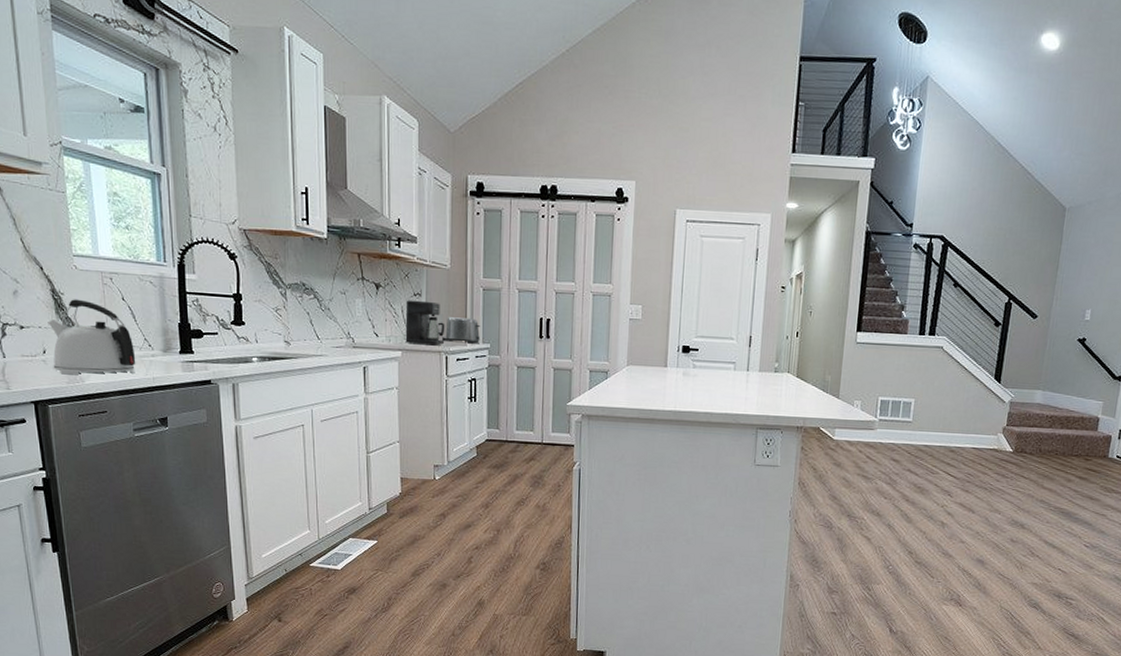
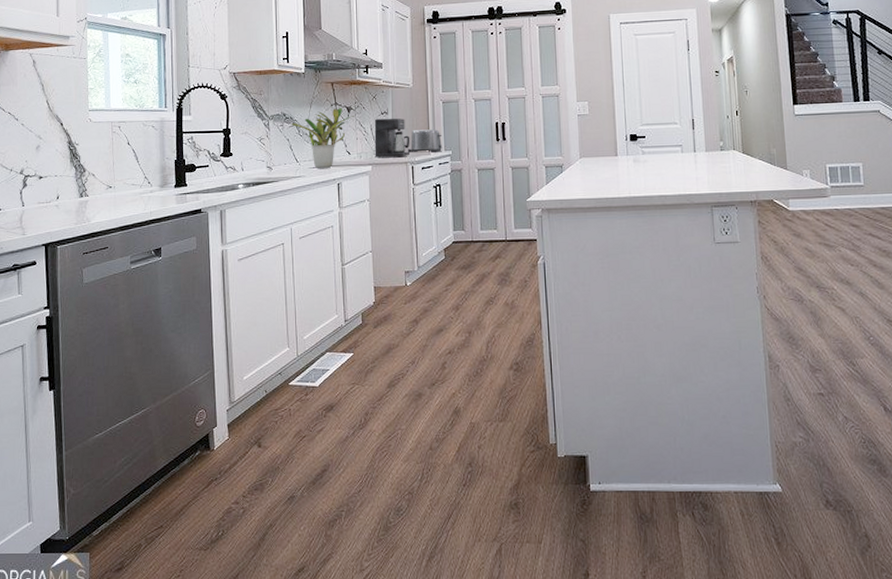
kettle: present [47,299,136,375] -> none [63,148,136,217]
potted plant: none [310,283,384,349] -> present [290,108,355,168]

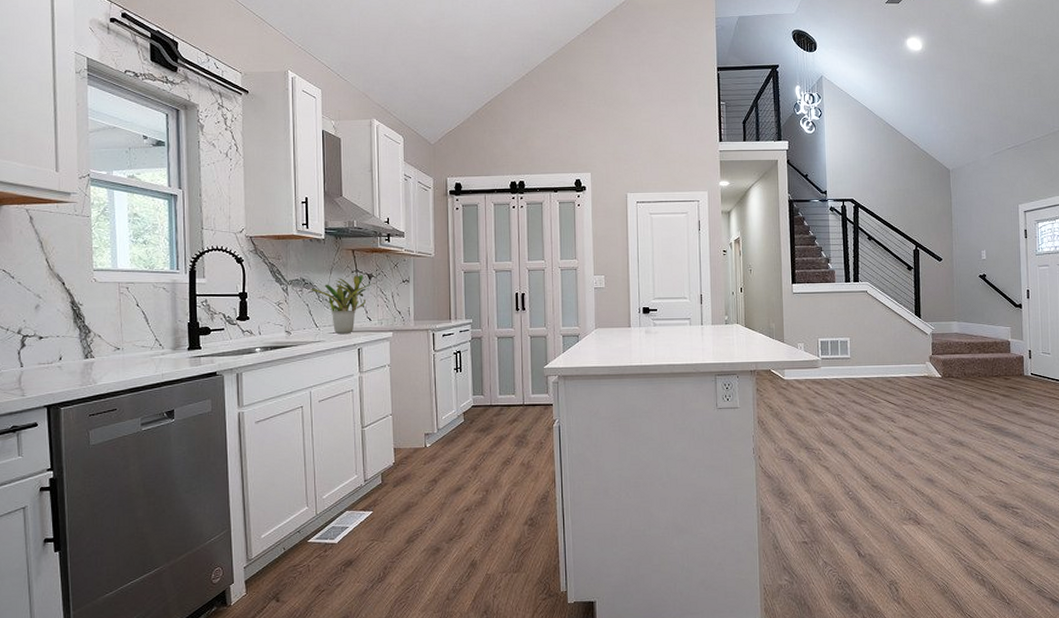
coffee maker: present [374,118,411,158] -> none [395,286,432,325]
toaster: present [408,129,442,153] -> none [429,298,463,320]

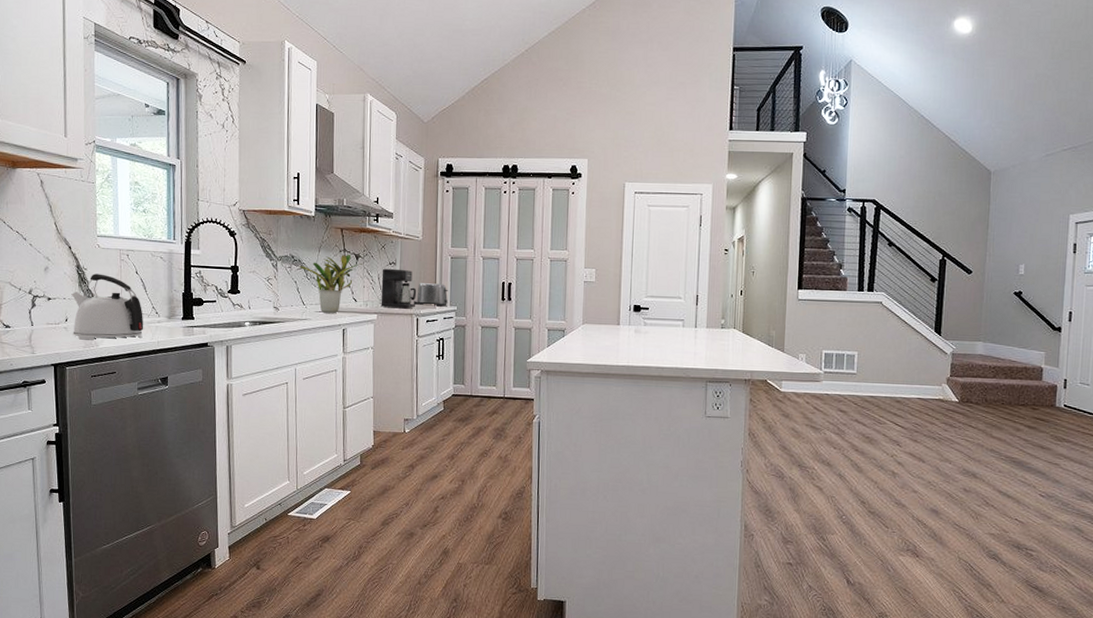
kettle: none [65,308,147,378] -> present [71,273,144,340]
coffee maker: none [395,286,432,325] -> present [381,268,417,309]
toaster: none [429,298,463,320] -> present [414,283,448,307]

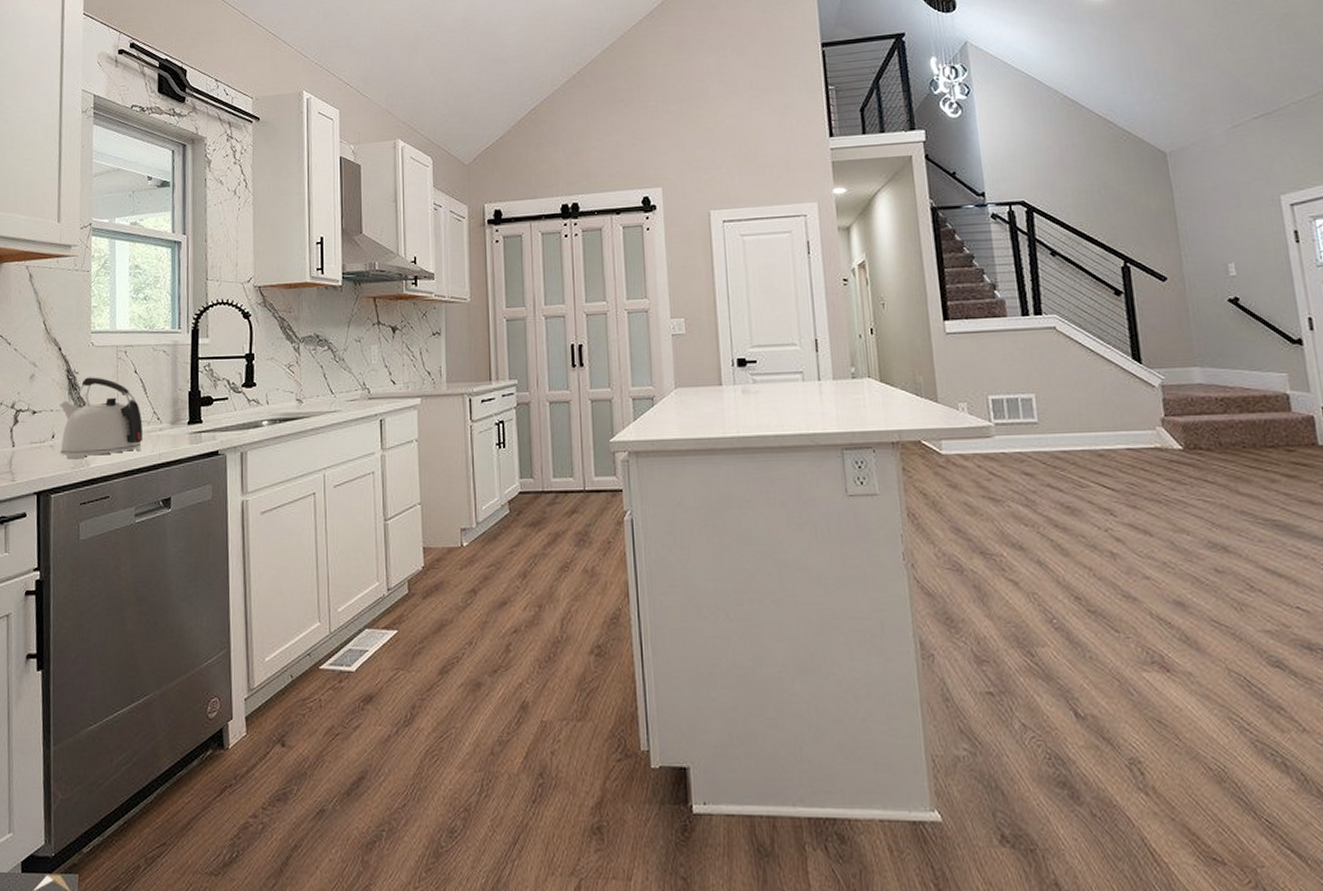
potted plant: present [298,255,363,313] -> none [324,328,401,401]
coffee maker: present [381,268,417,309] -> none [424,339,468,388]
toaster: present [414,283,448,307] -> none [465,353,506,382]

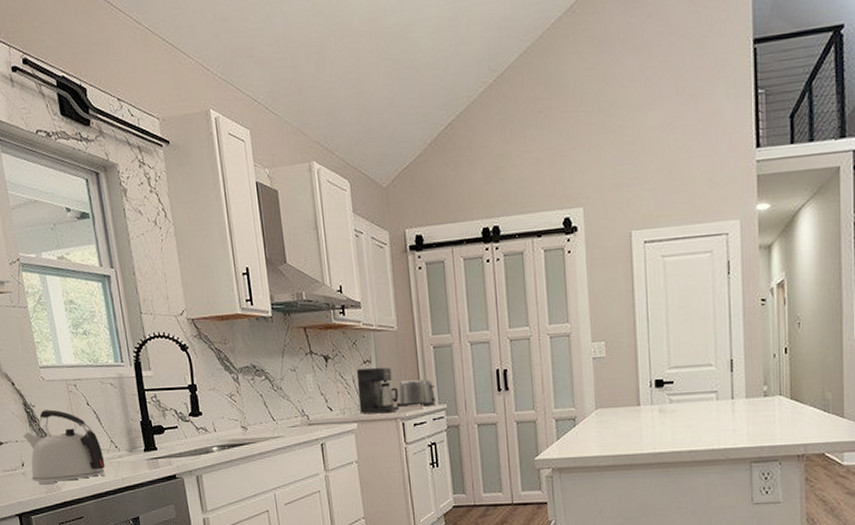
coffee maker: none [424,339,468,388] -> present [356,367,400,413]
toaster: none [465,353,506,382] -> present [397,379,436,407]

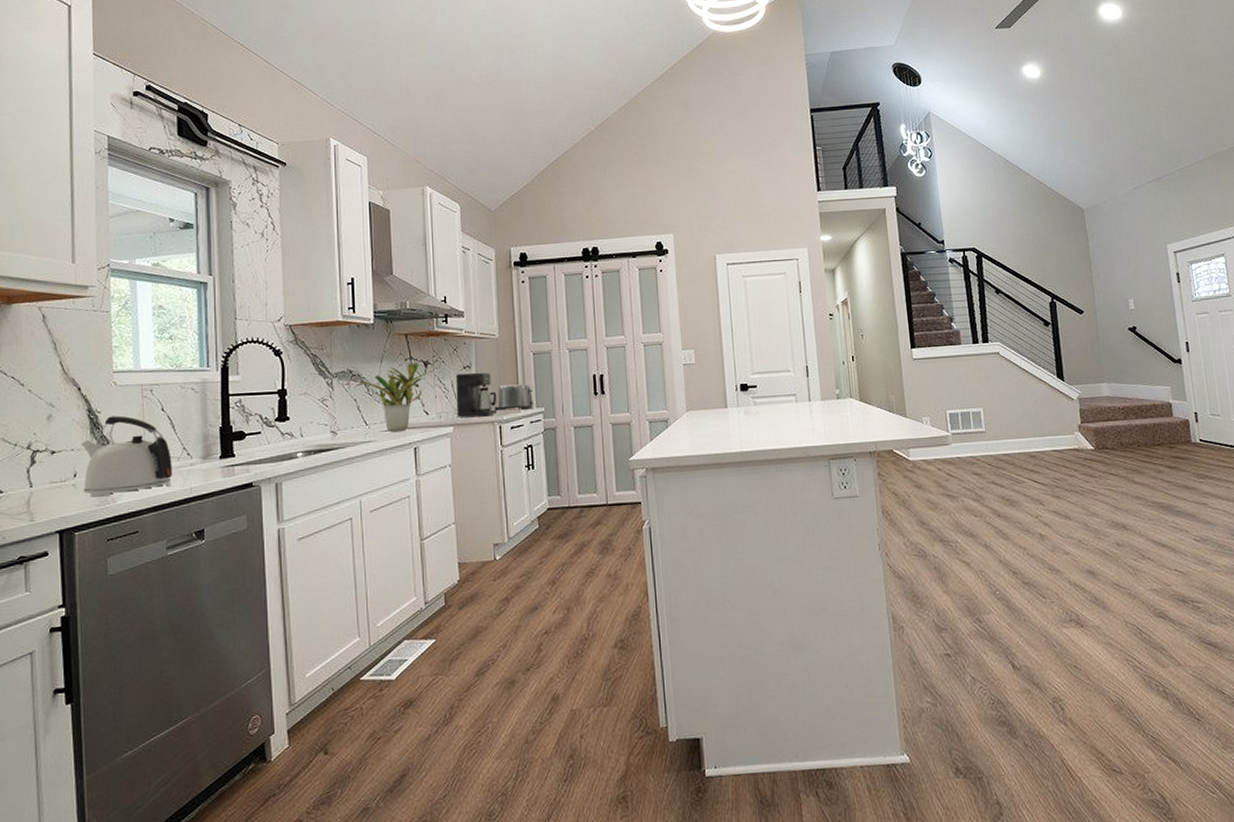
potted plant: none [262,357,334,427] -> present [358,362,433,432]

